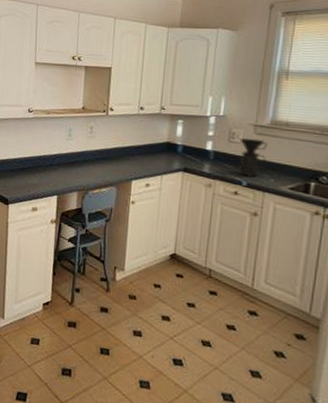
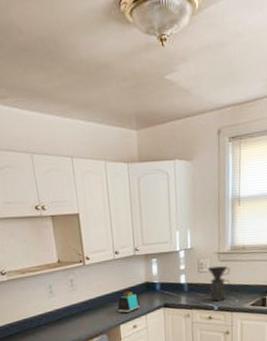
toaster: none [132,147,158,171] -> present [117,291,141,314]

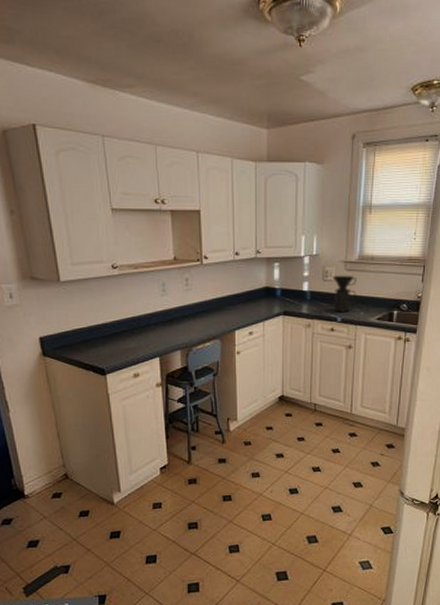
toaster: present [117,291,141,314] -> none [234,295,259,320]

